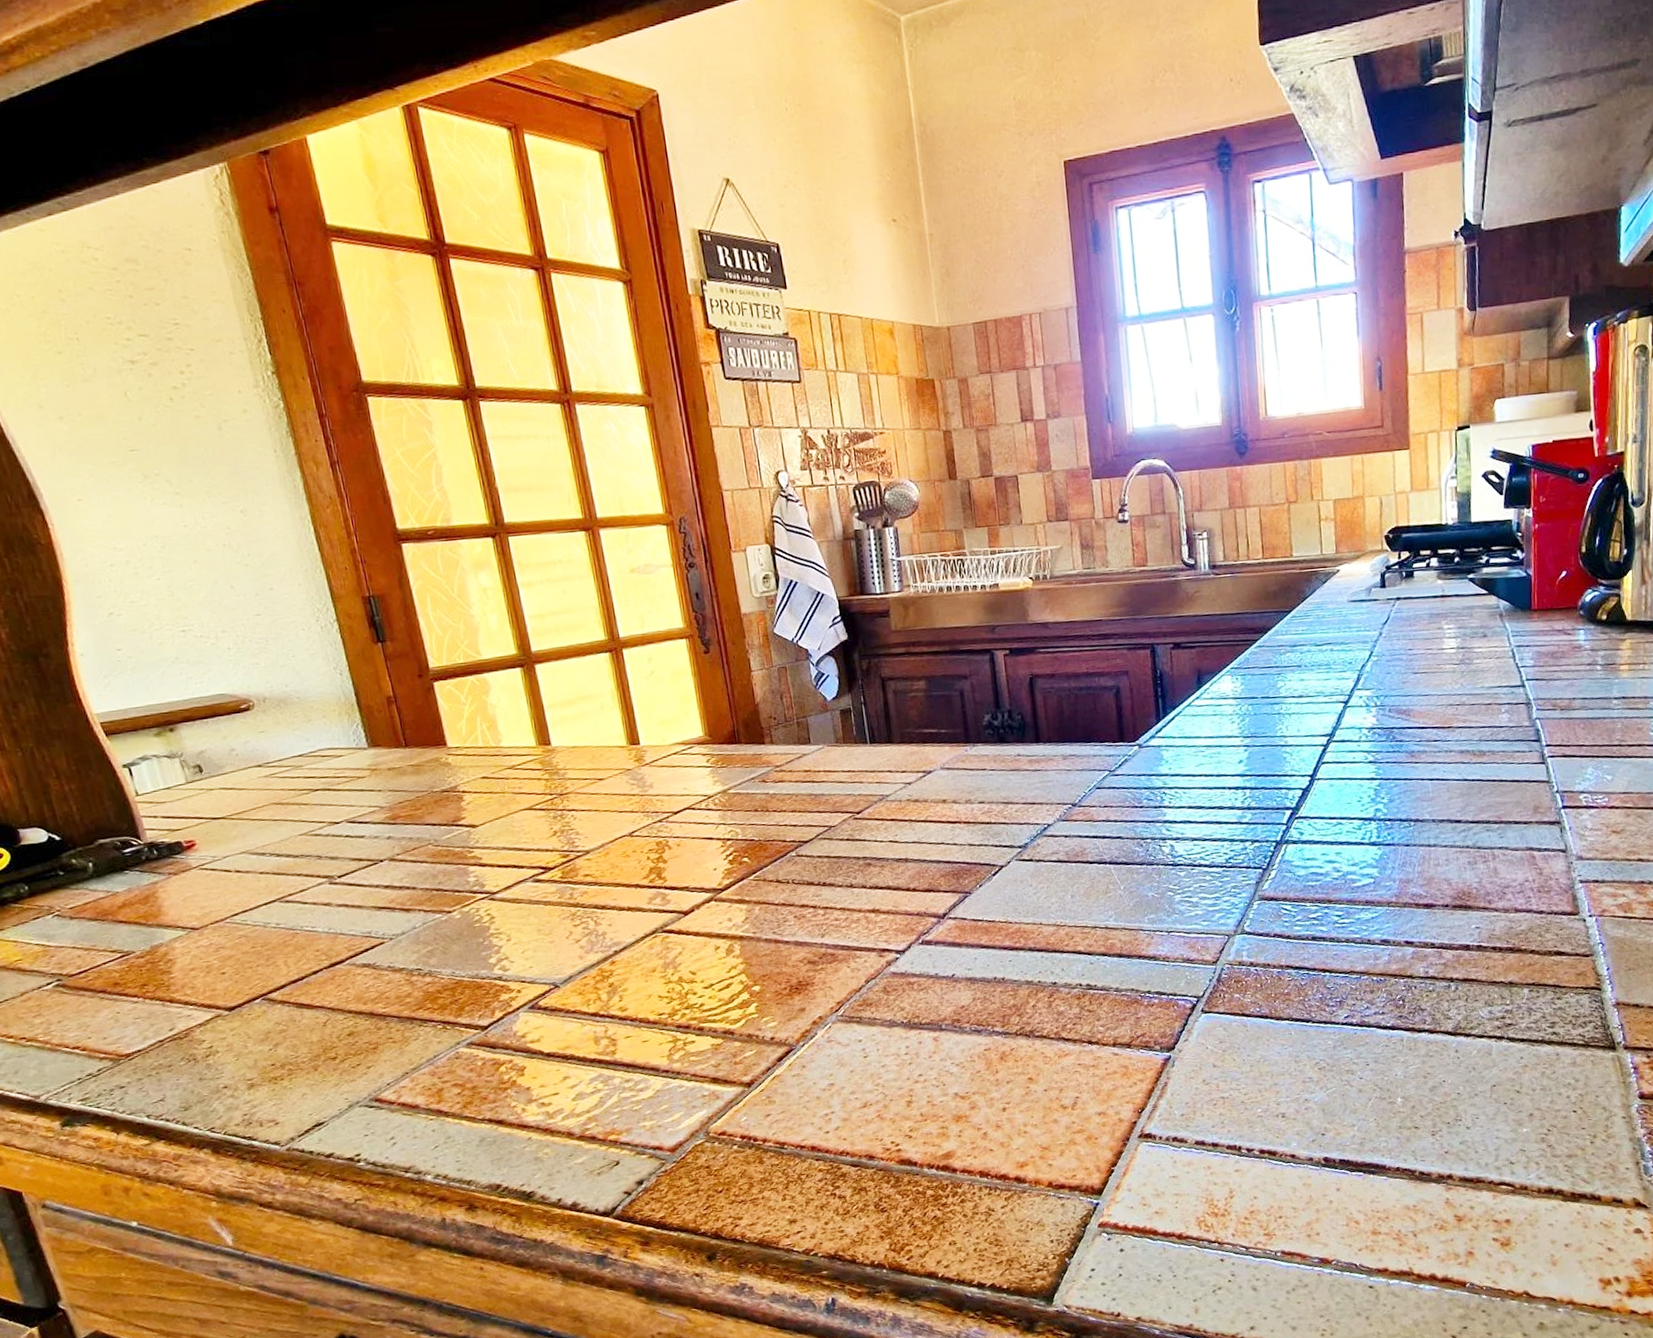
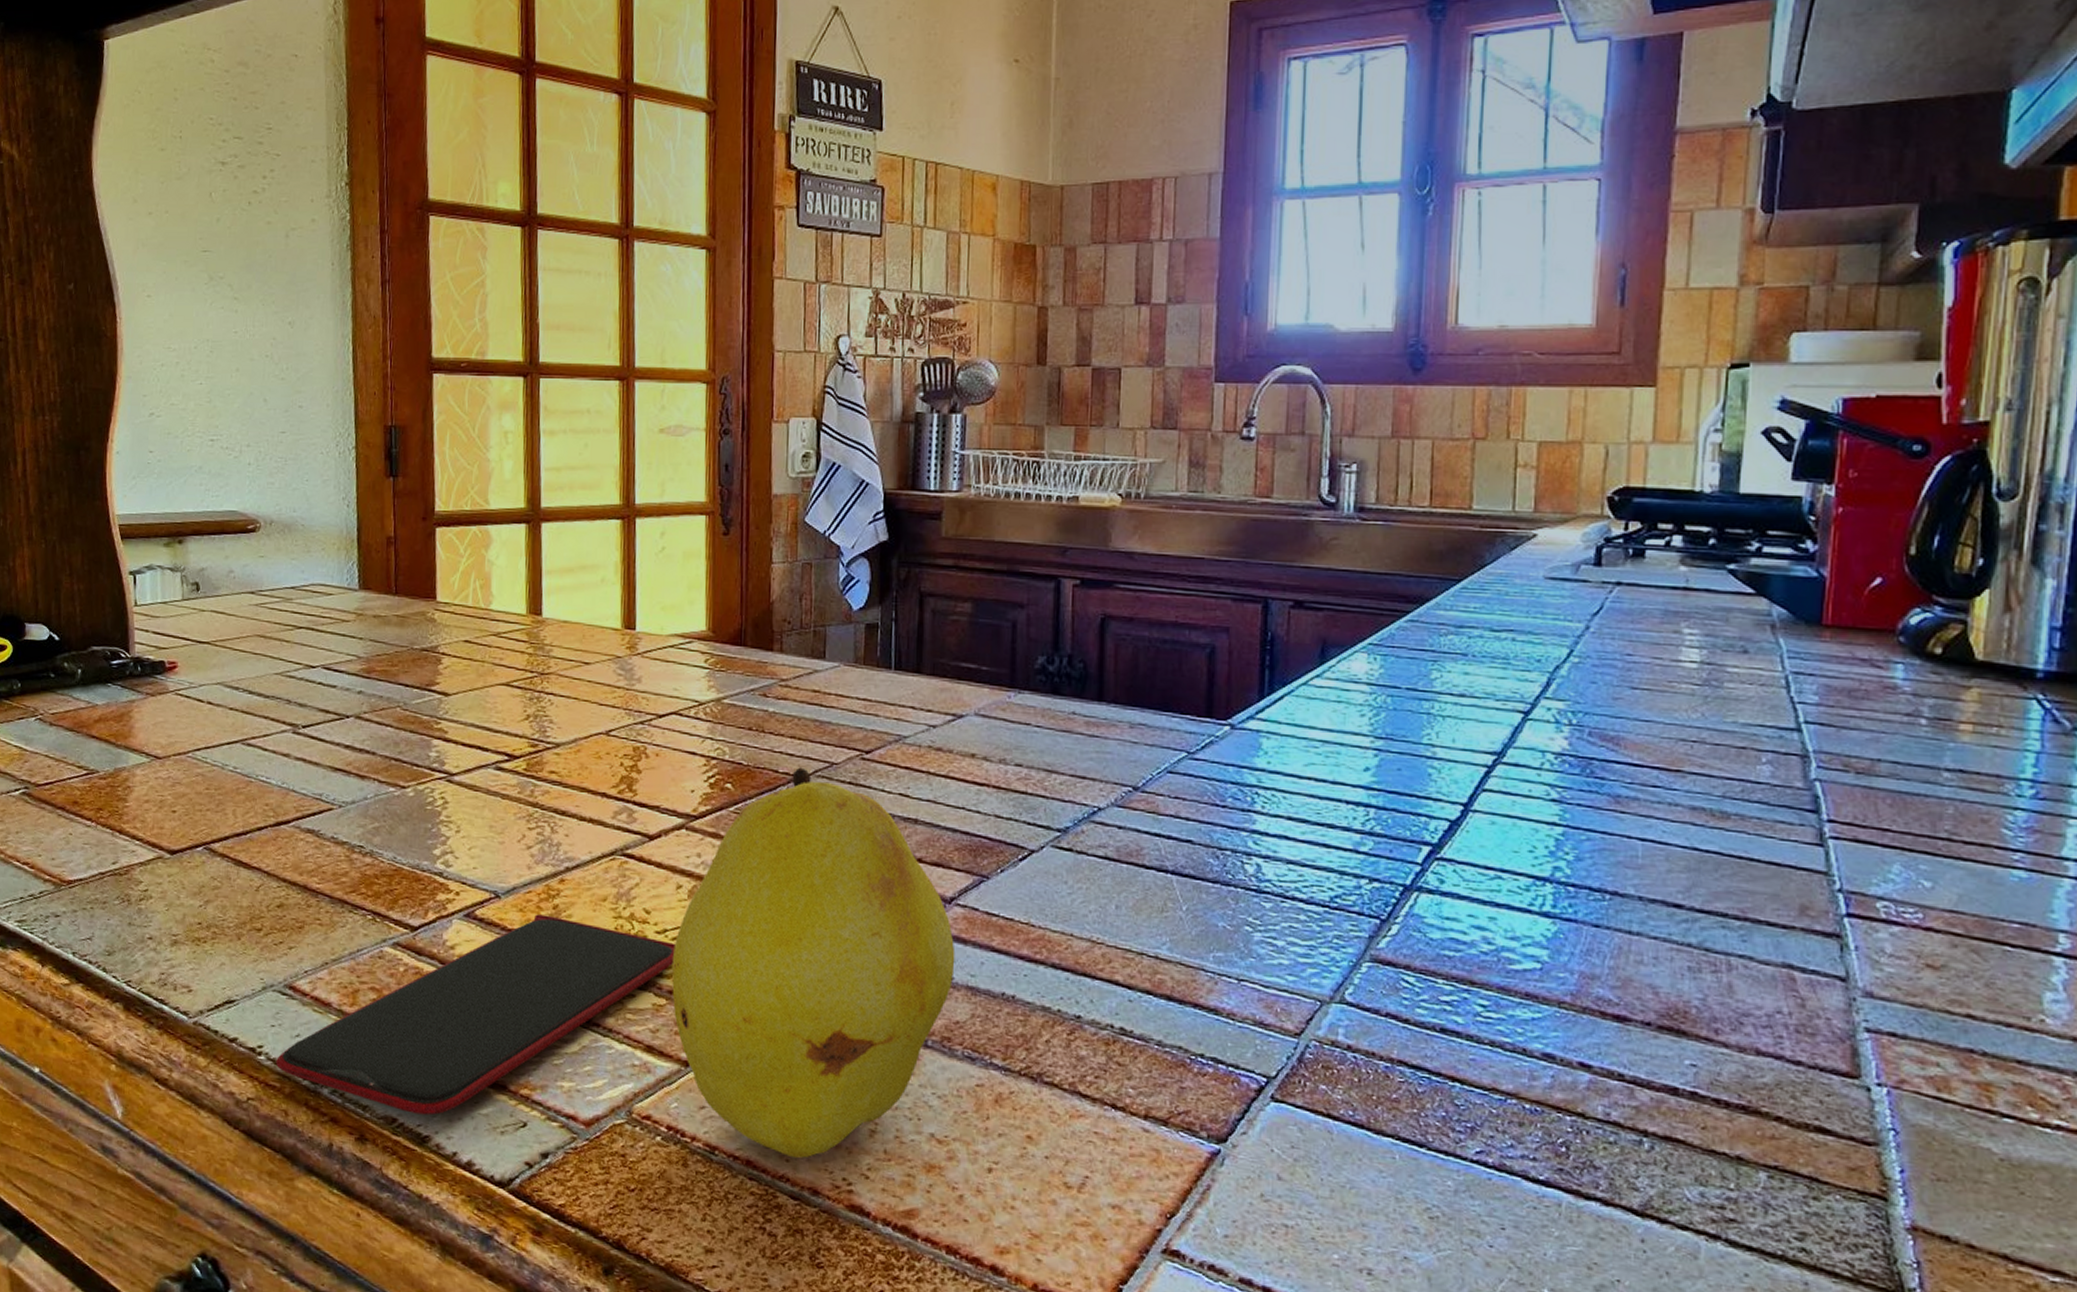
smartphone: none [375,992,723,1178] -> present [275,914,675,1116]
fruit: none [721,834,955,1137] -> present [671,767,956,1159]

